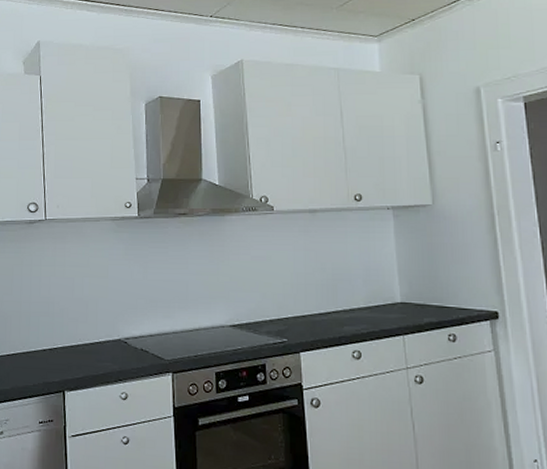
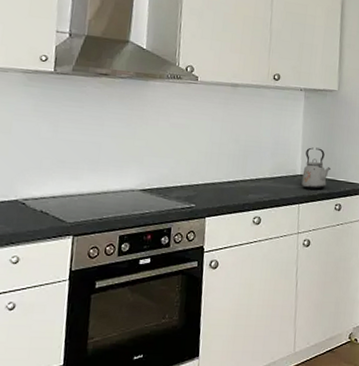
kettle: none [403,271,438,318] -> present [301,147,332,190]

